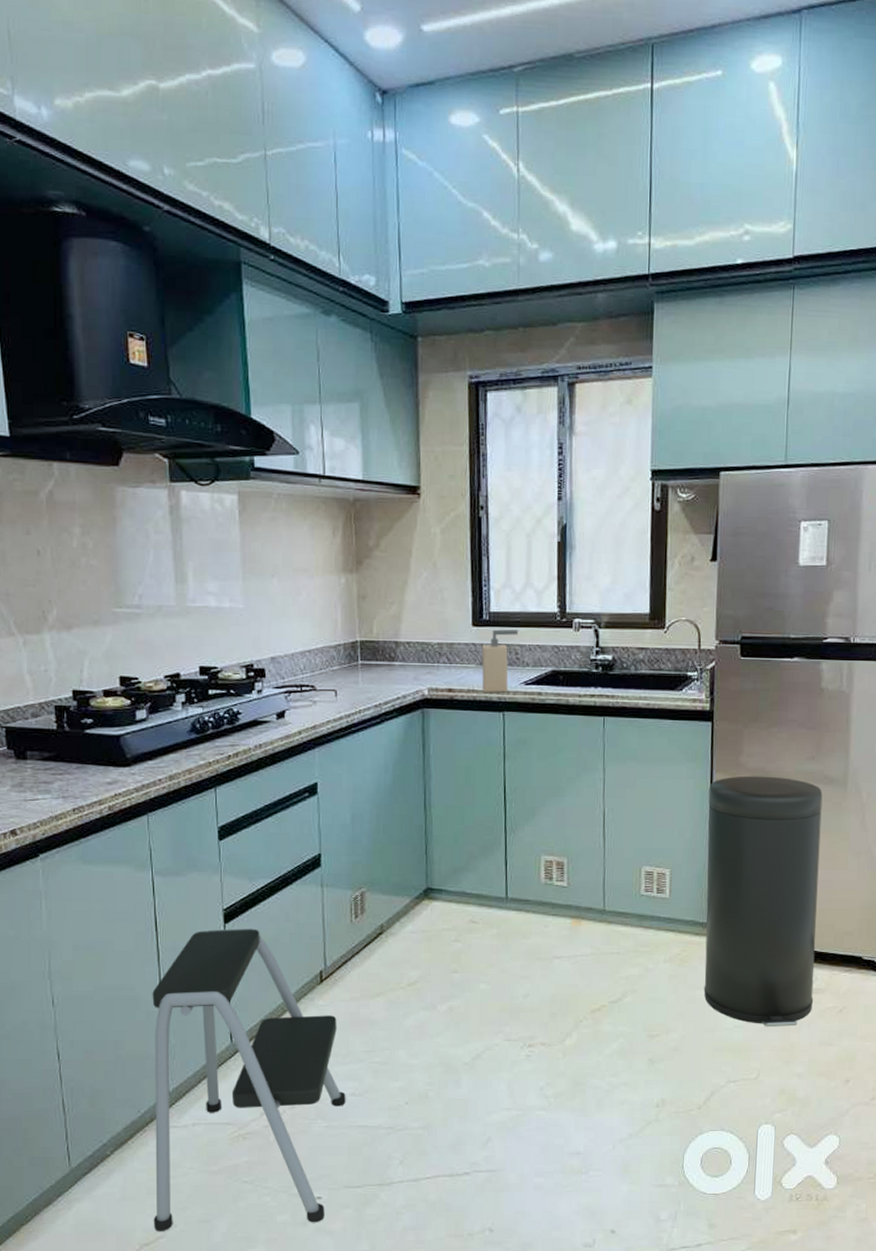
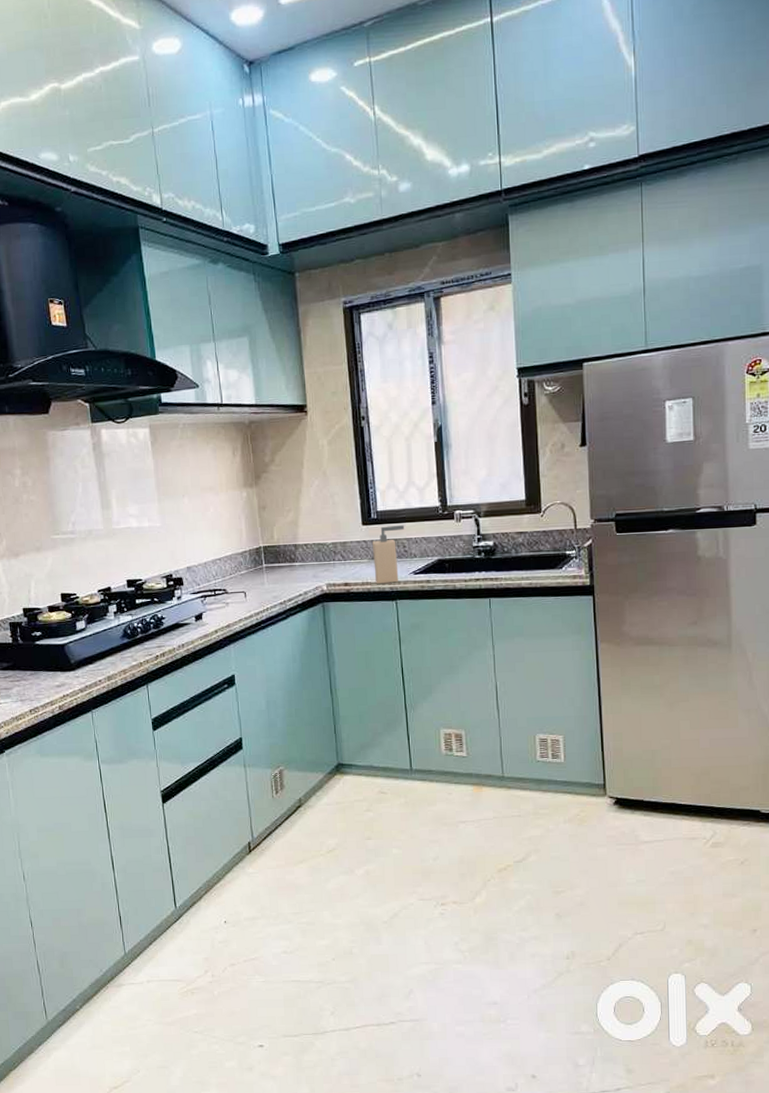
step stool: present [152,928,346,1232] -> none [105,807,279,1077]
pedal bin: present [704,776,823,1027] -> none [595,643,714,880]

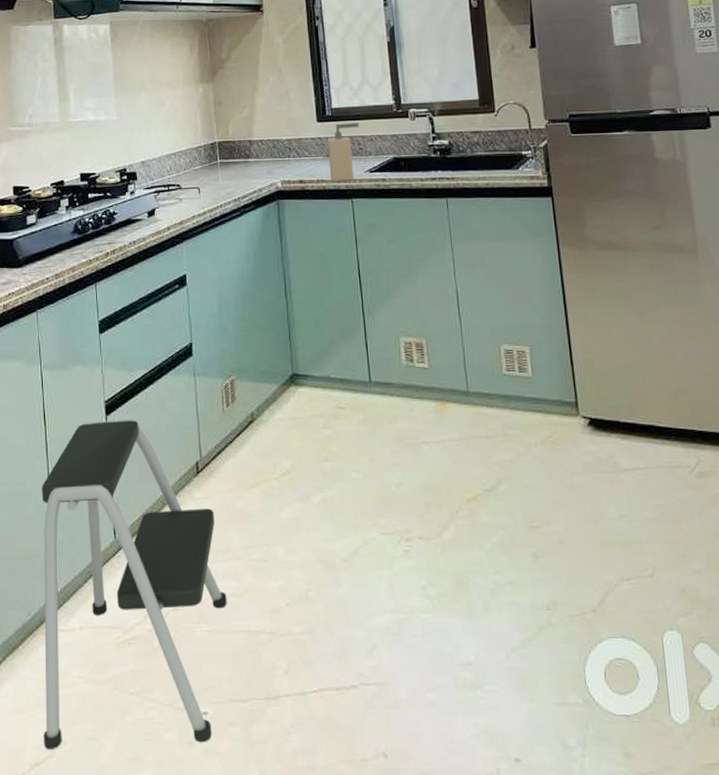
step stool: none [105,807,279,1077] -> present [41,420,227,751]

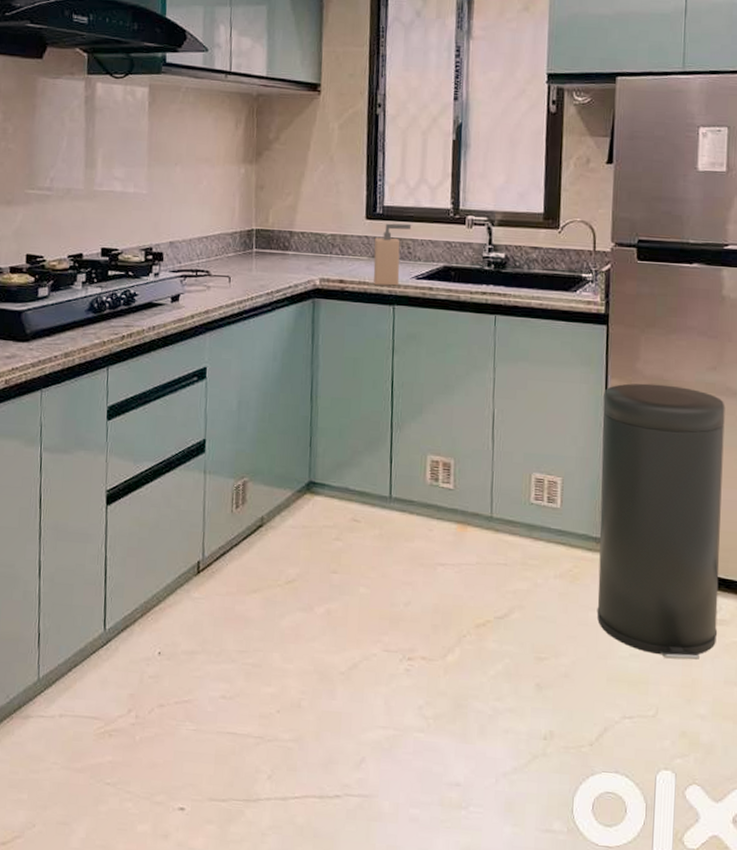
step stool: present [41,420,227,751] -> none [12,510,216,837]
pedal bin: none [557,248,701,516] -> present [597,383,725,661]

